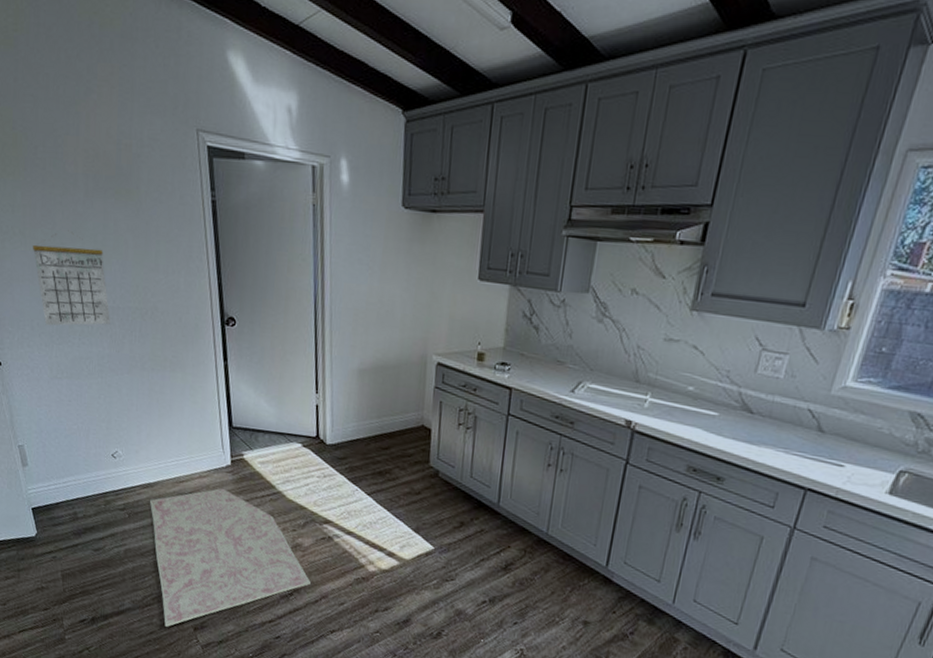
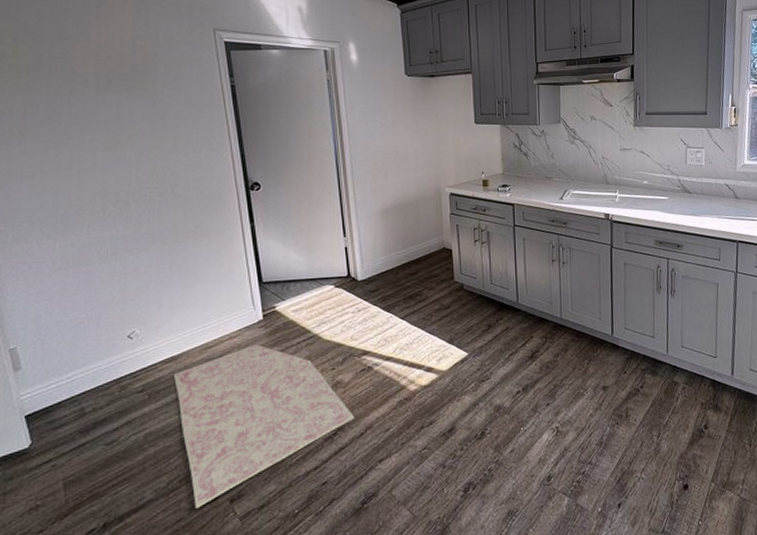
calendar: present [32,232,110,326] -> none [33,126,125,218]

